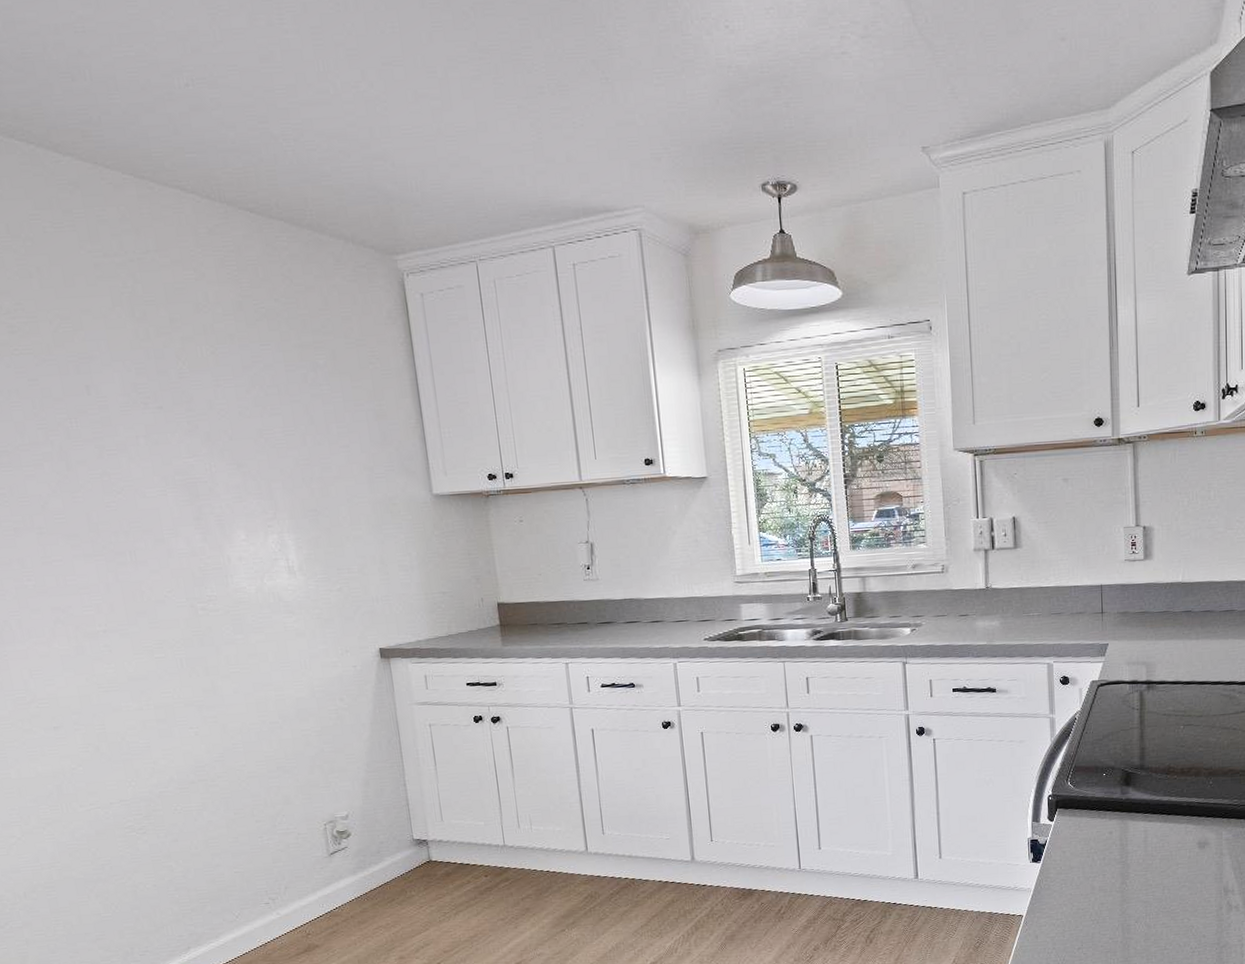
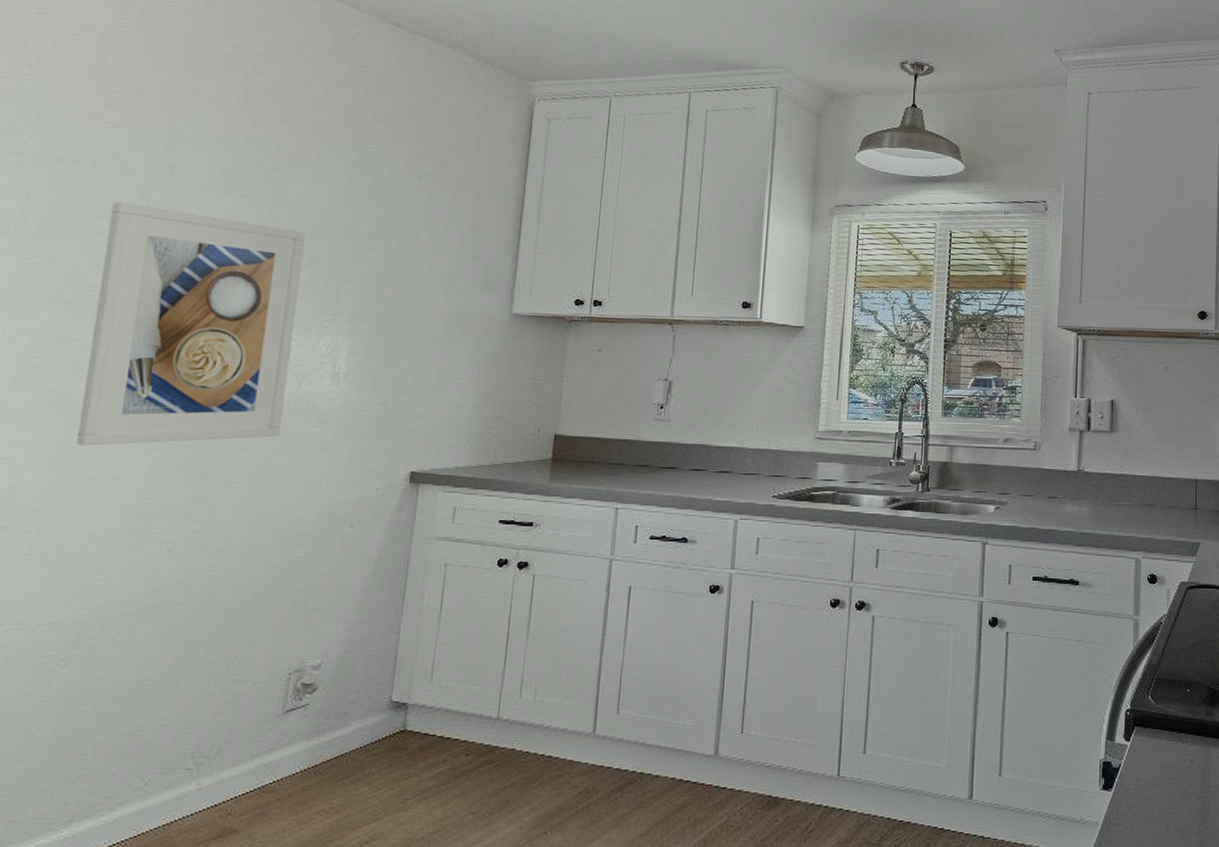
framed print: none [46,427,258,653] -> present [75,202,306,446]

